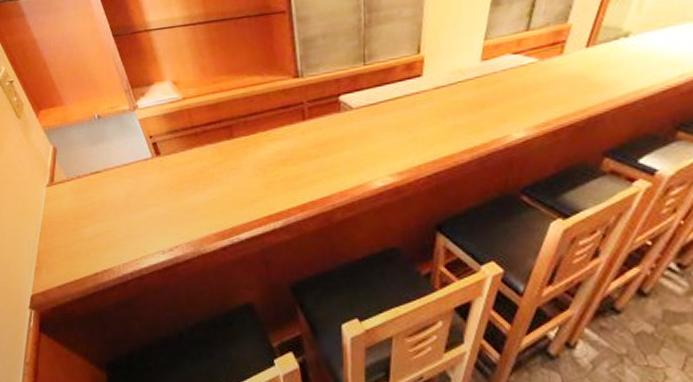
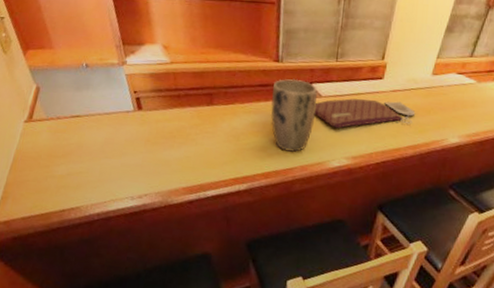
plant pot: none [295,93,348,179] -> present [270,78,318,153]
placemat: none [346,99,467,143] -> present [313,98,416,129]

